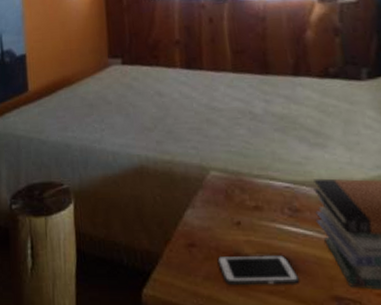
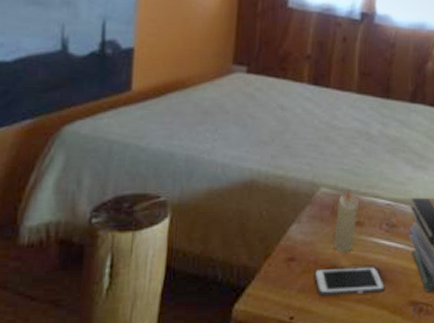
candle: none [229,172,255,239] -> present [332,190,359,253]

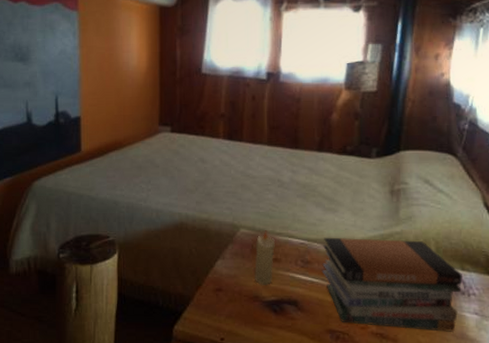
cell phone: present [314,267,386,296] -> none [239,298,304,322]

